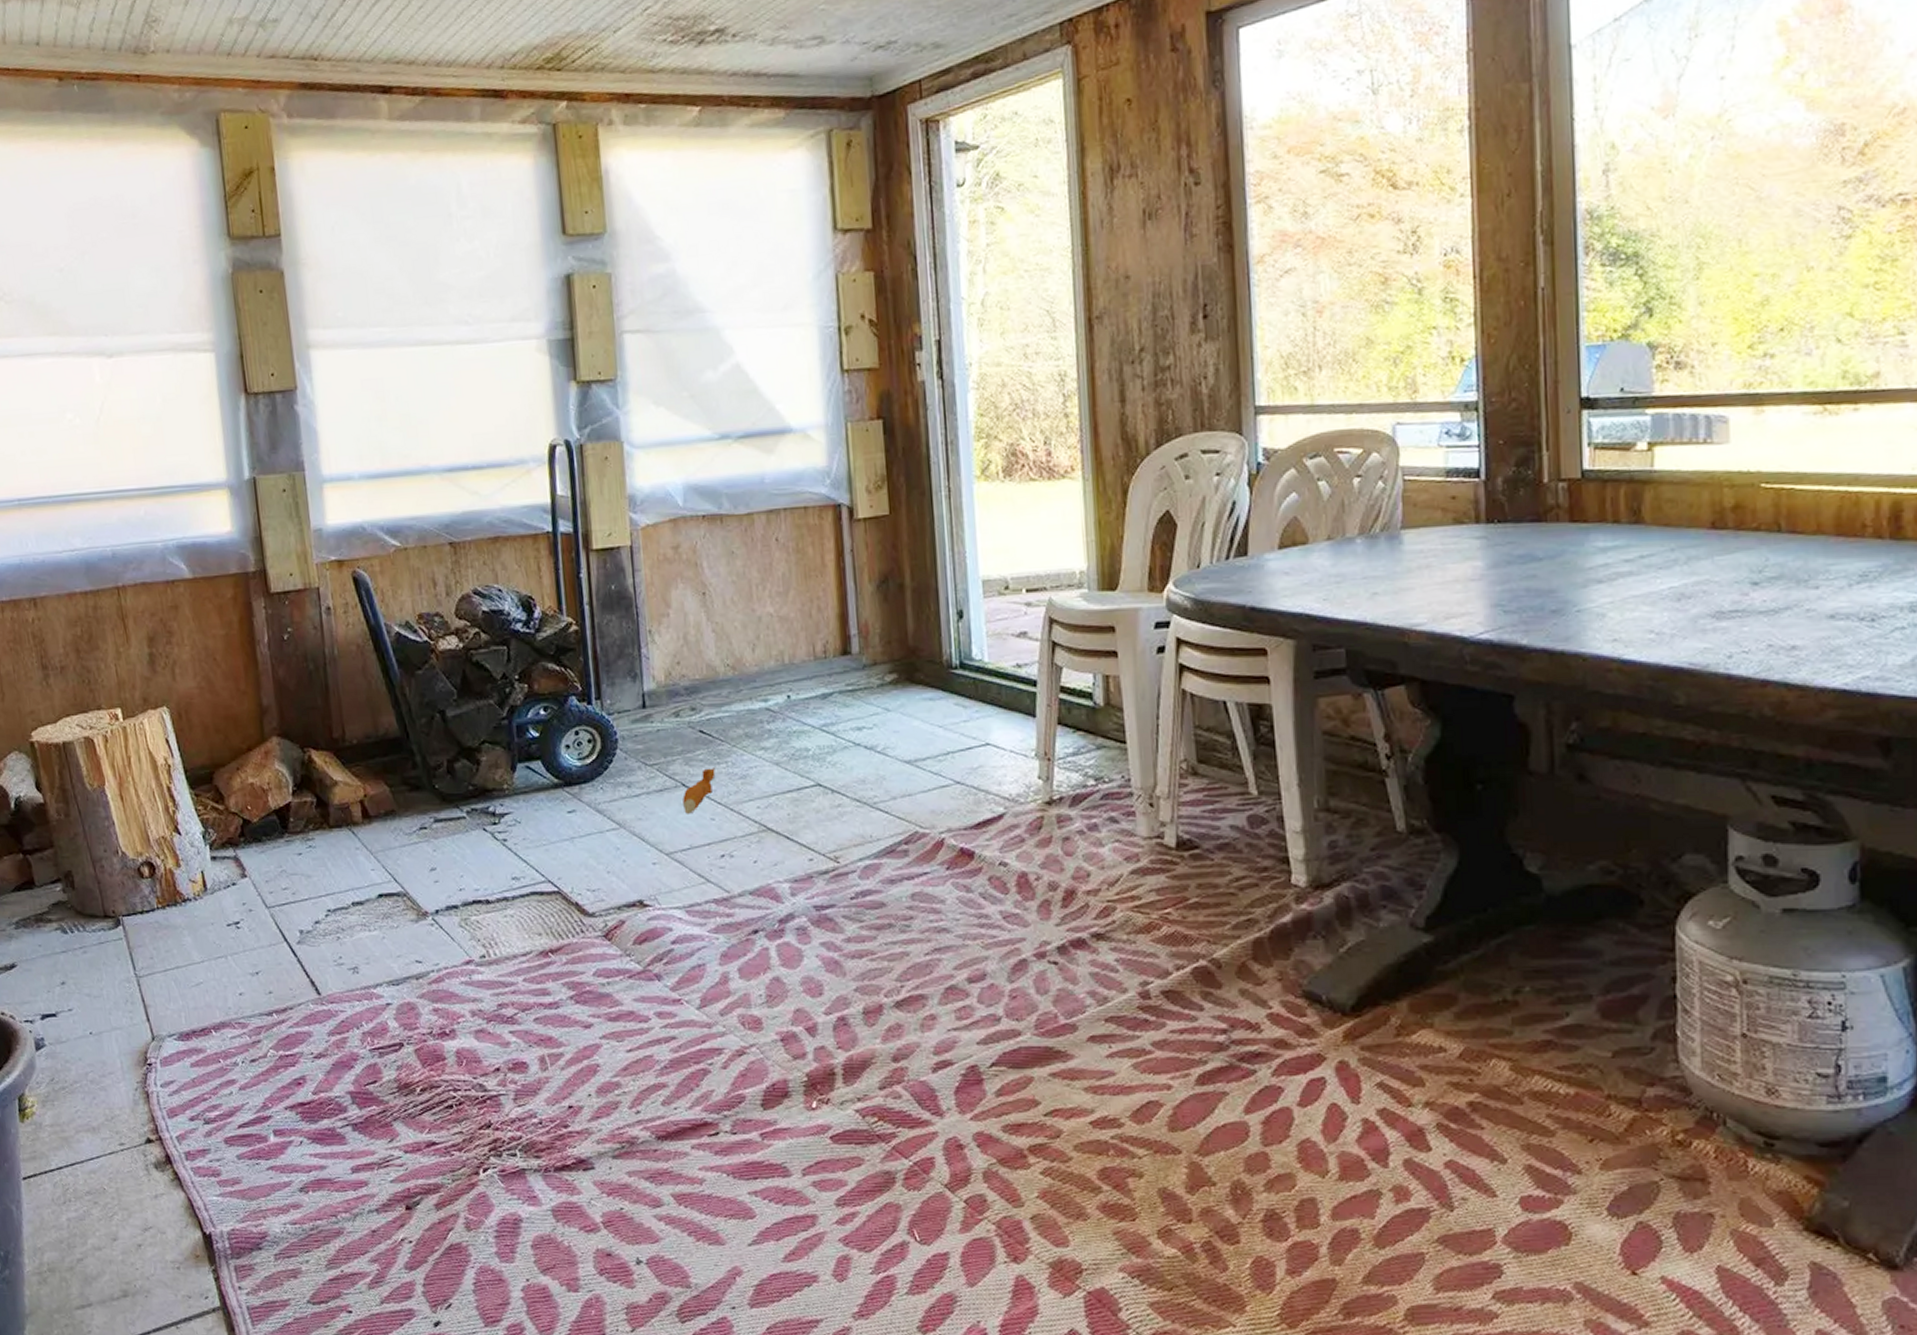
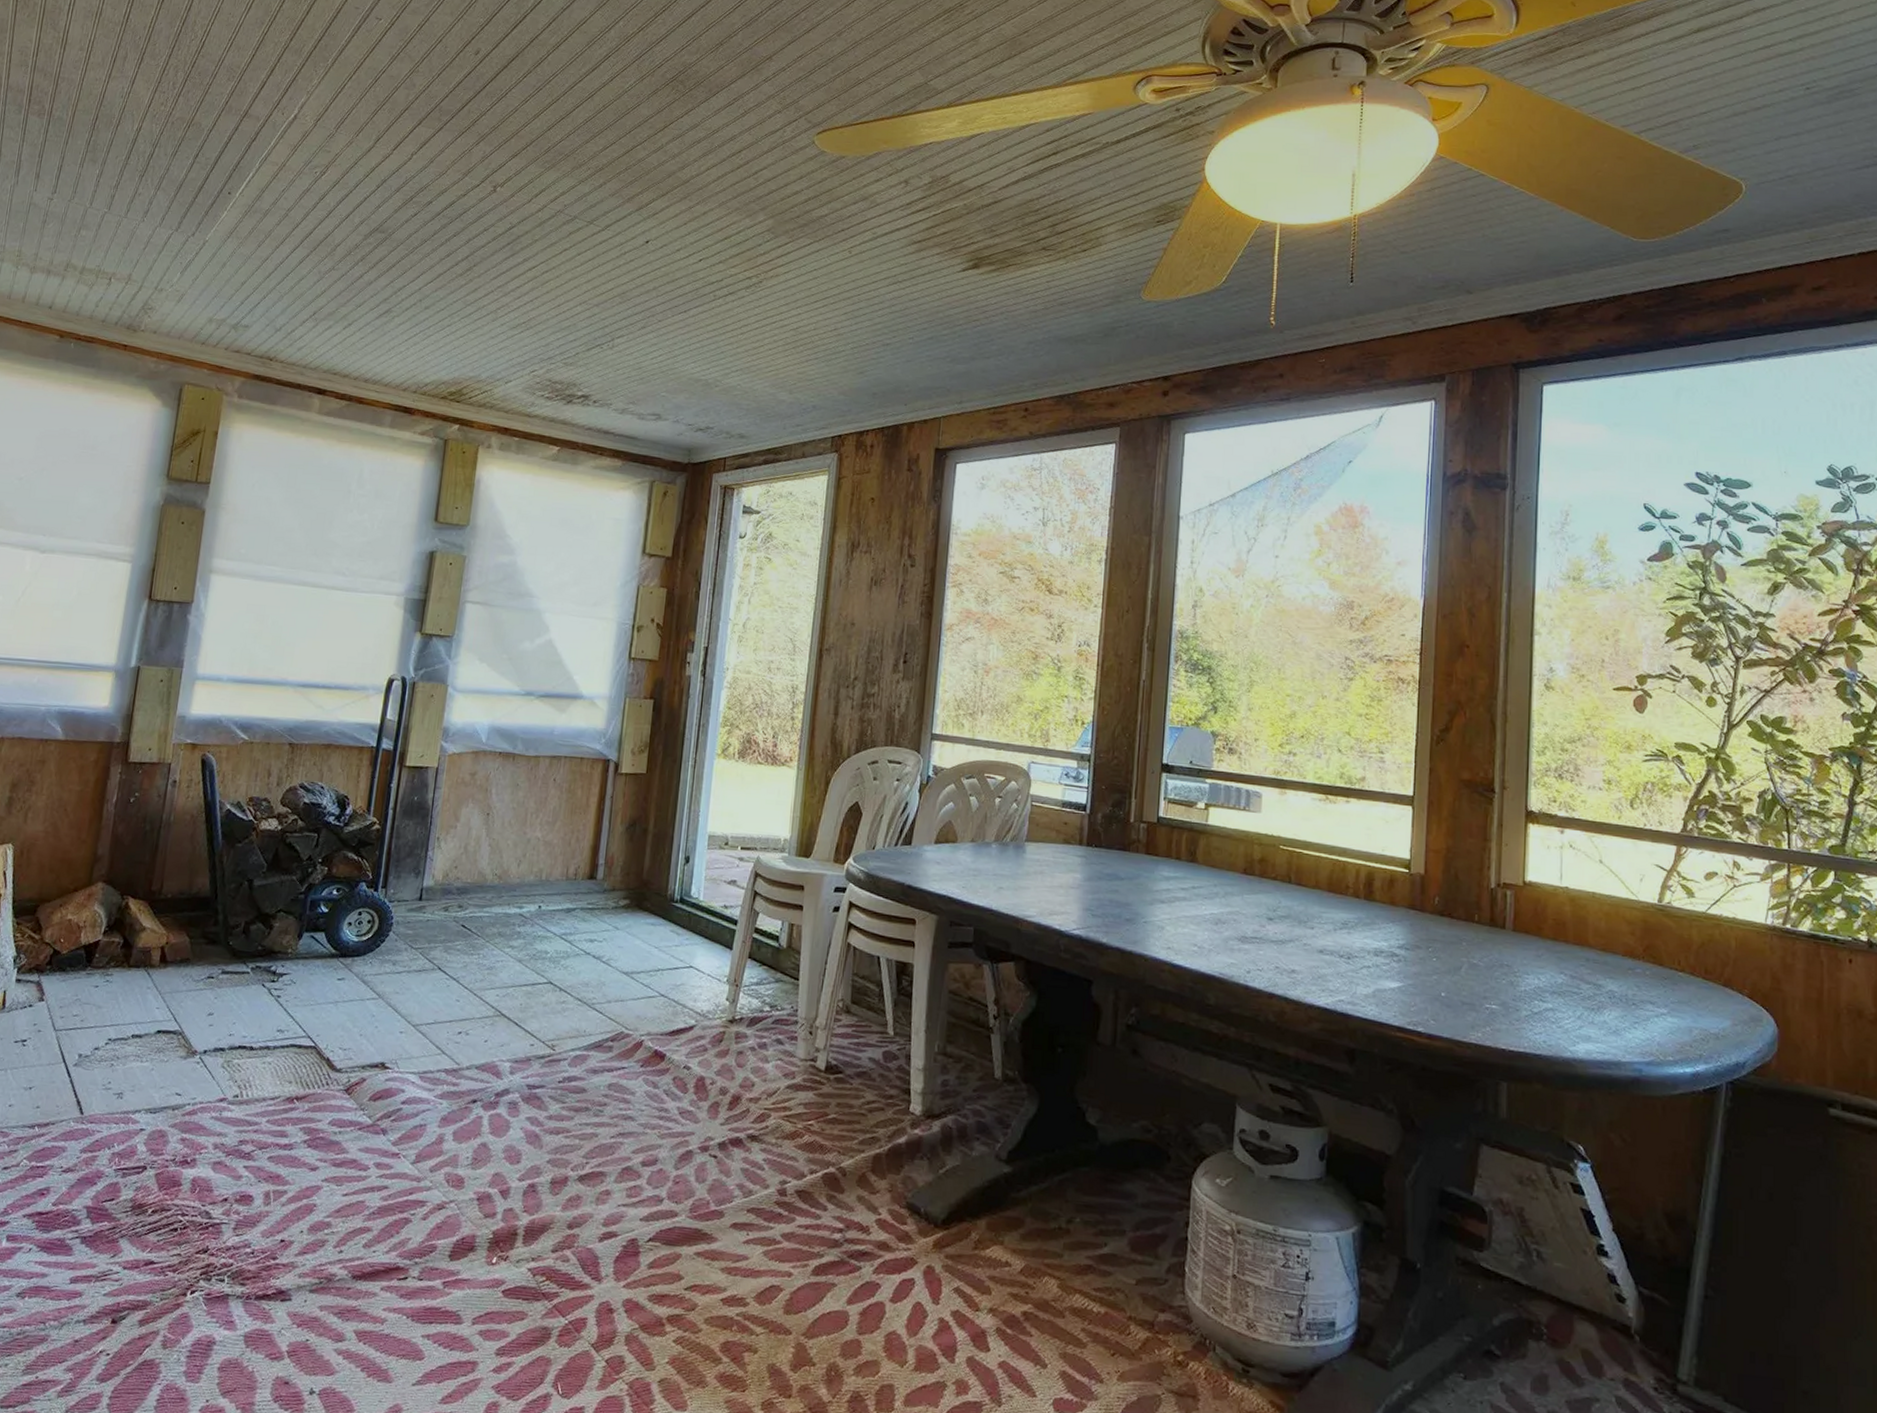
dog toy: present [683,768,716,814] -> none [435,957,468,994]

